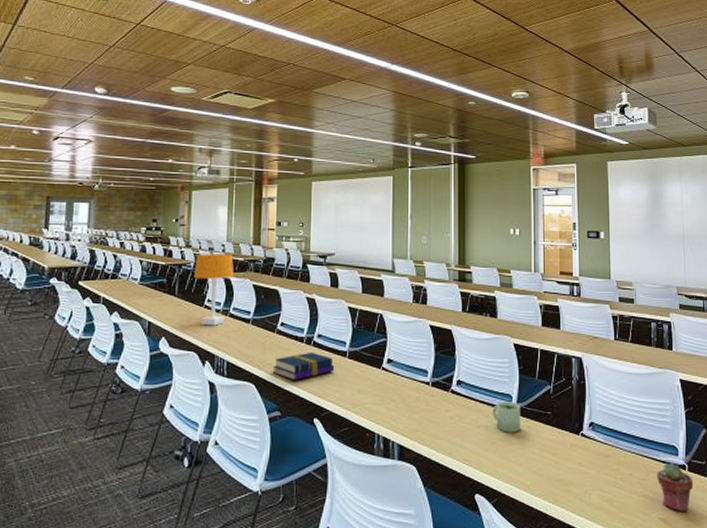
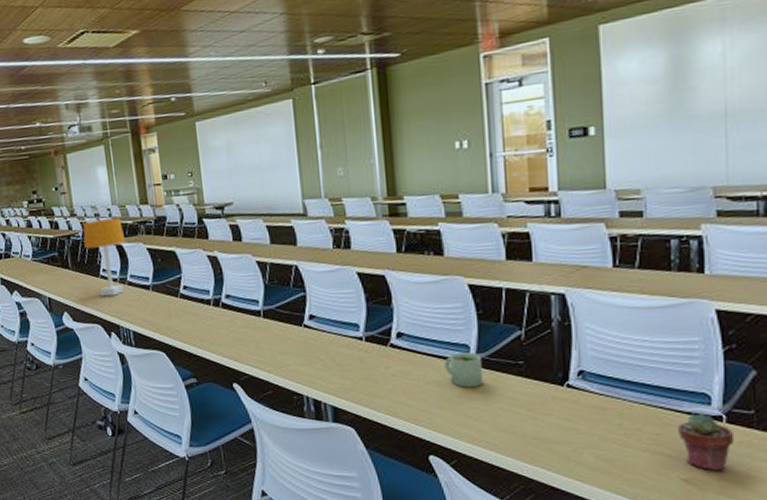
book: present [272,352,335,380] -> none [181,314,250,345]

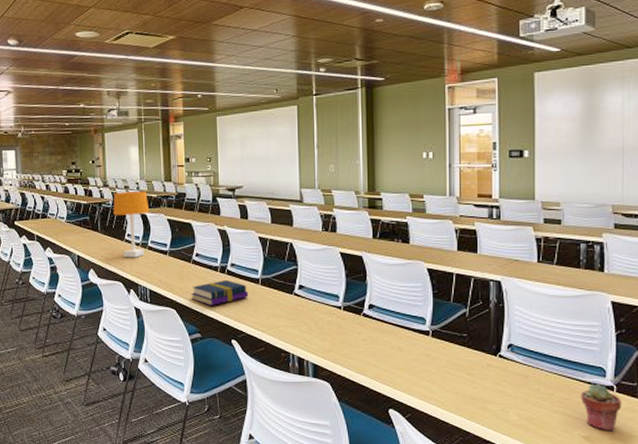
book: none [181,314,250,345] -> present [191,279,249,305]
mug: present [444,352,483,388] -> none [405,324,434,353]

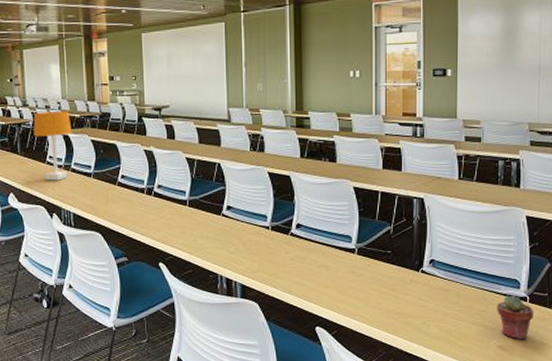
book: present [191,279,249,305] -> none [116,201,176,228]

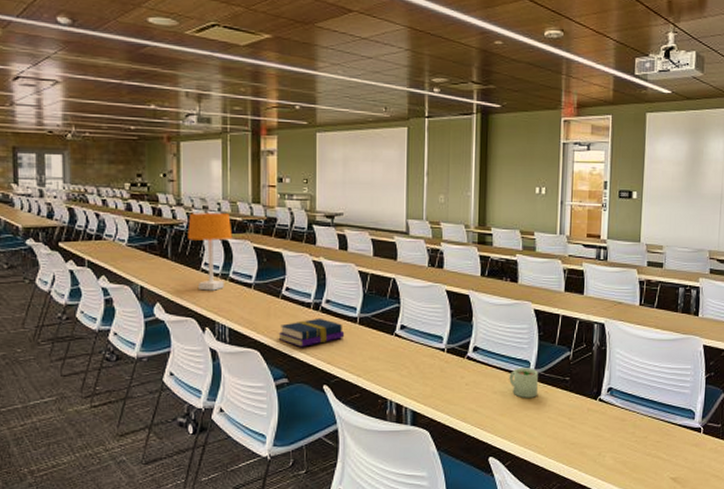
book: none [116,201,176,228] -> present [278,318,345,347]
mug: none [332,242,360,271] -> present [509,368,538,398]
potted succulent: present [497,295,533,340] -> none [671,425,707,472]

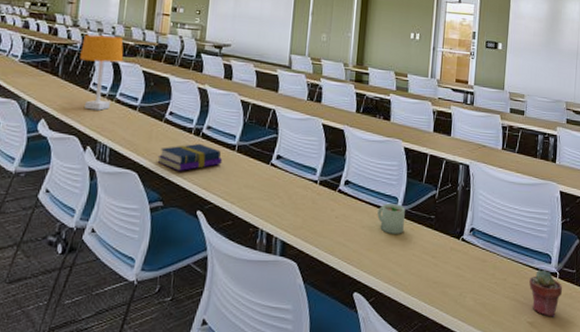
potted succulent: none [671,425,707,472] -> present [529,269,562,317]

